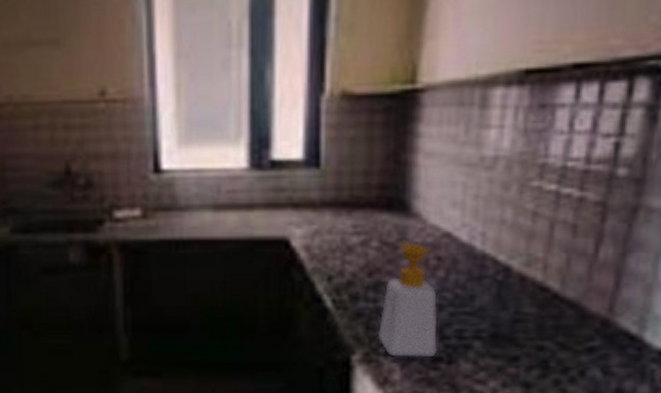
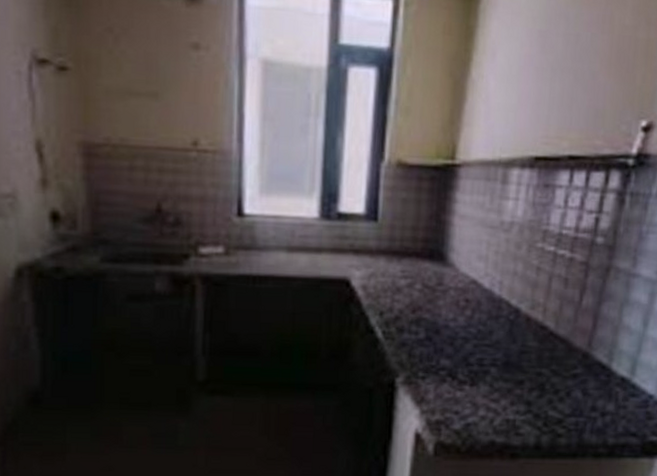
soap bottle: present [377,240,438,358] -> none [417,284,465,381]

